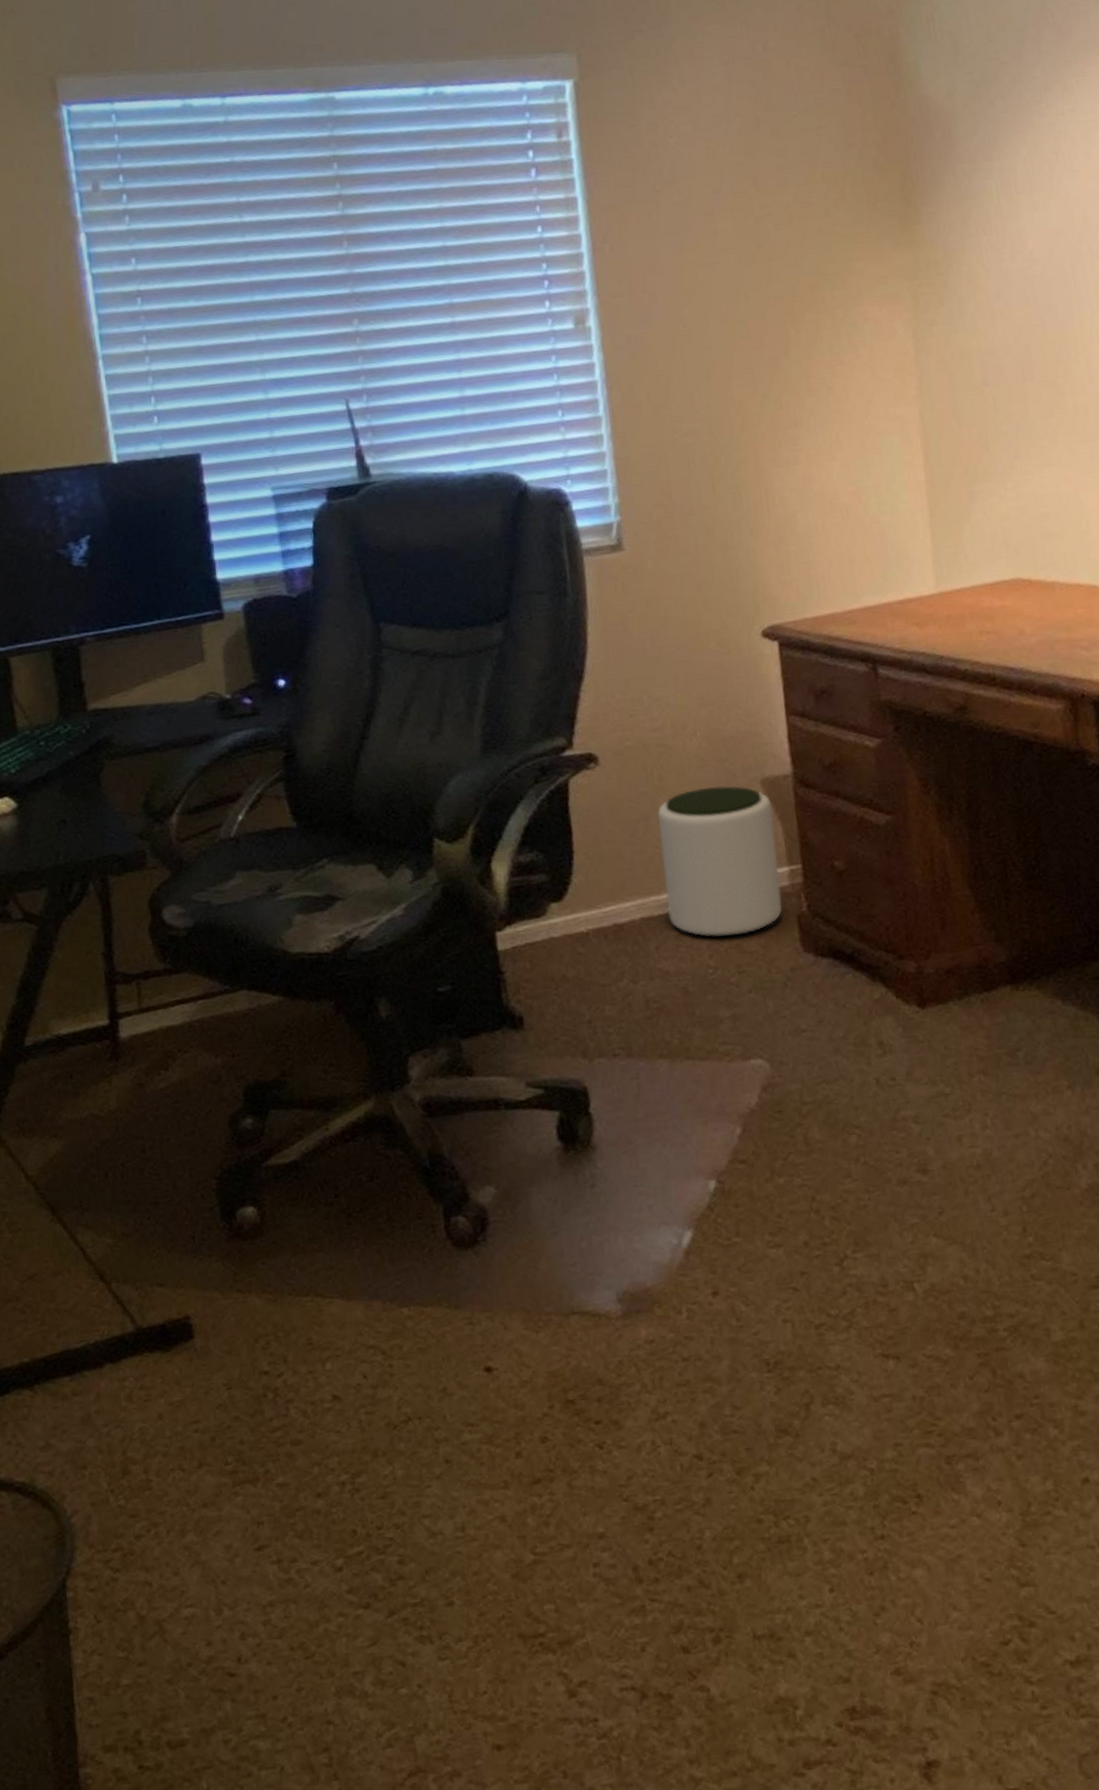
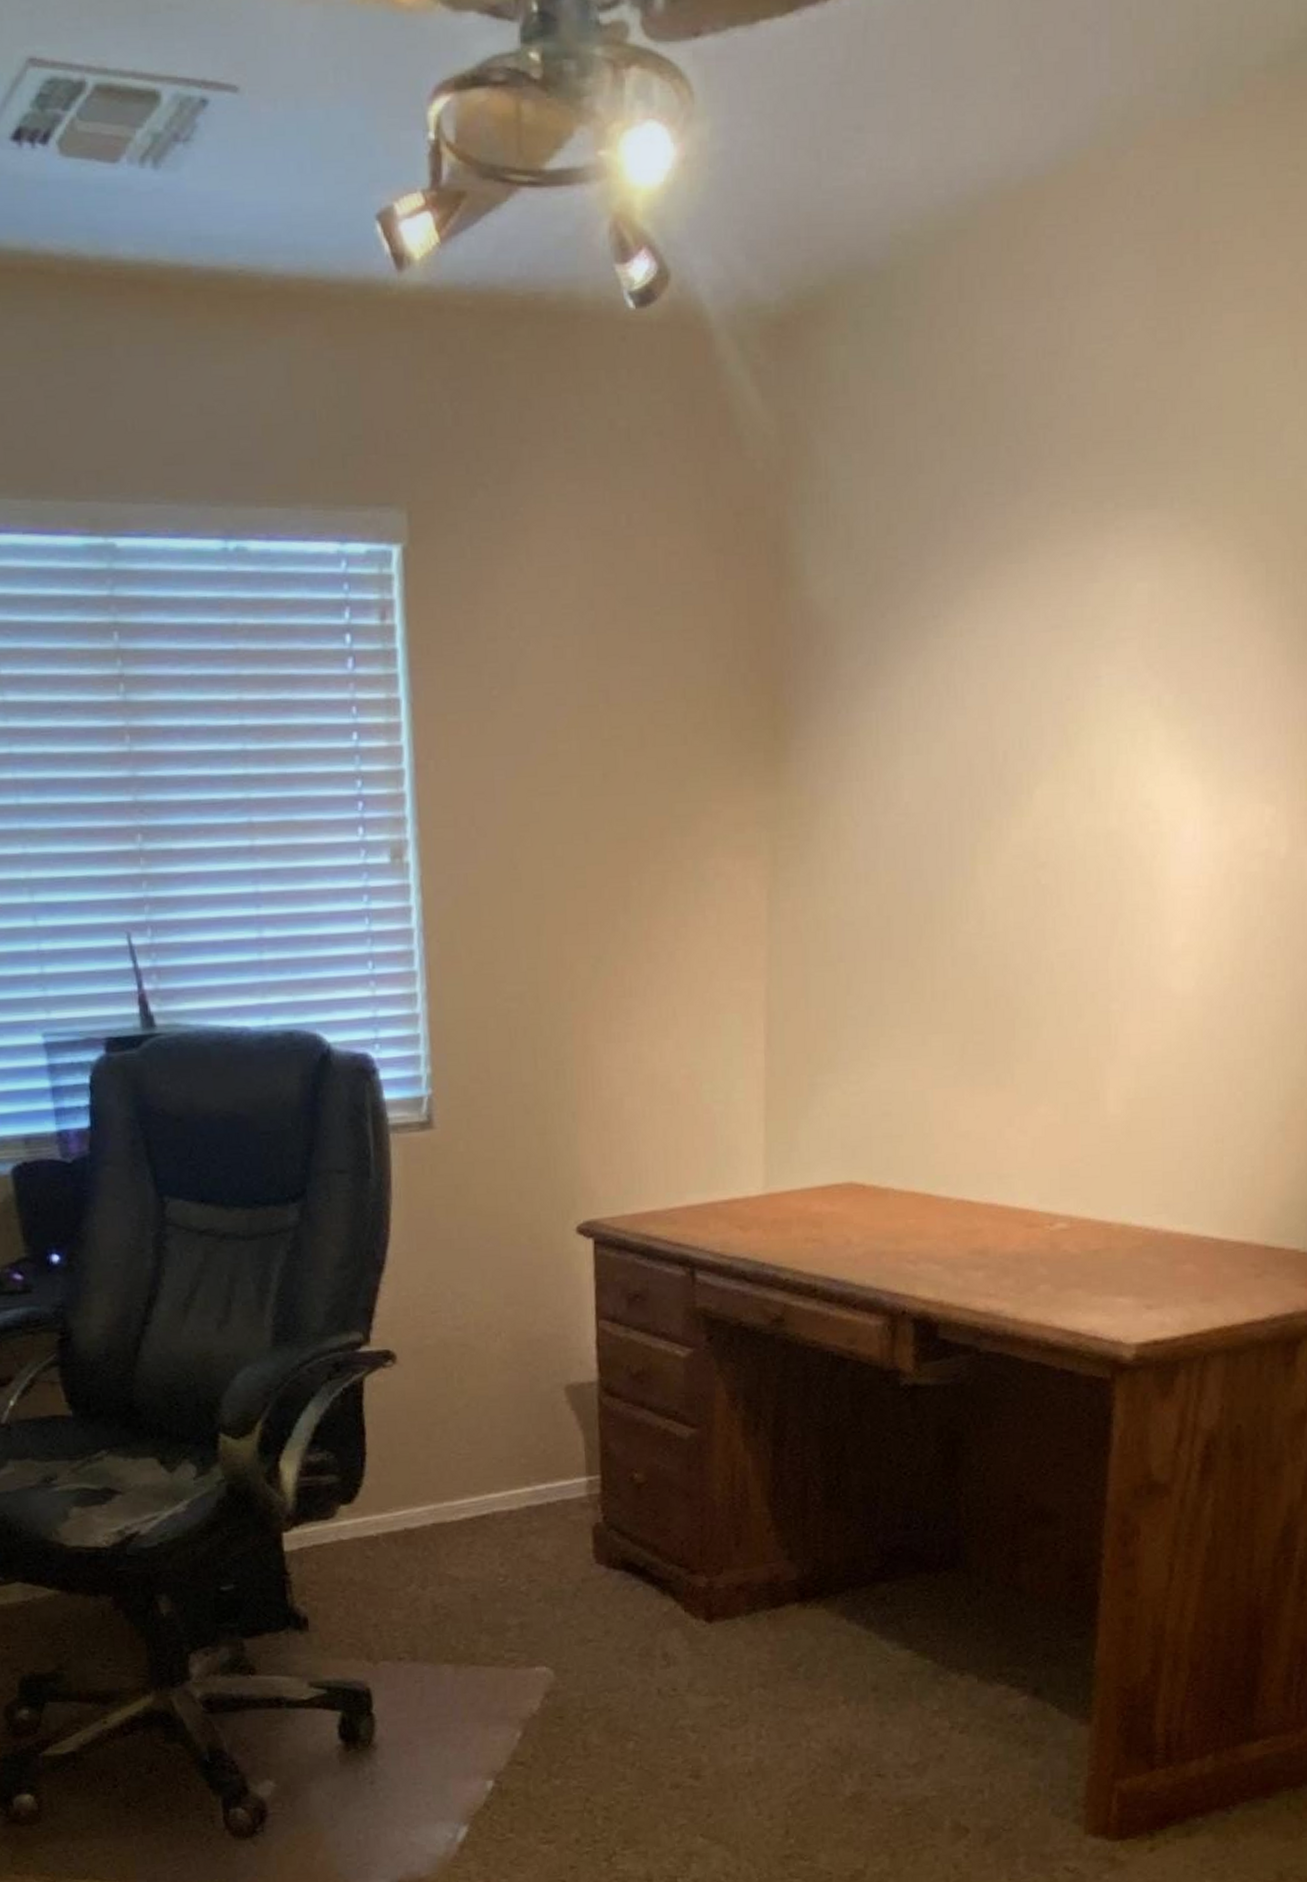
plant pot: present [657,786,783,938] -> none [455,1390,578,1546]

